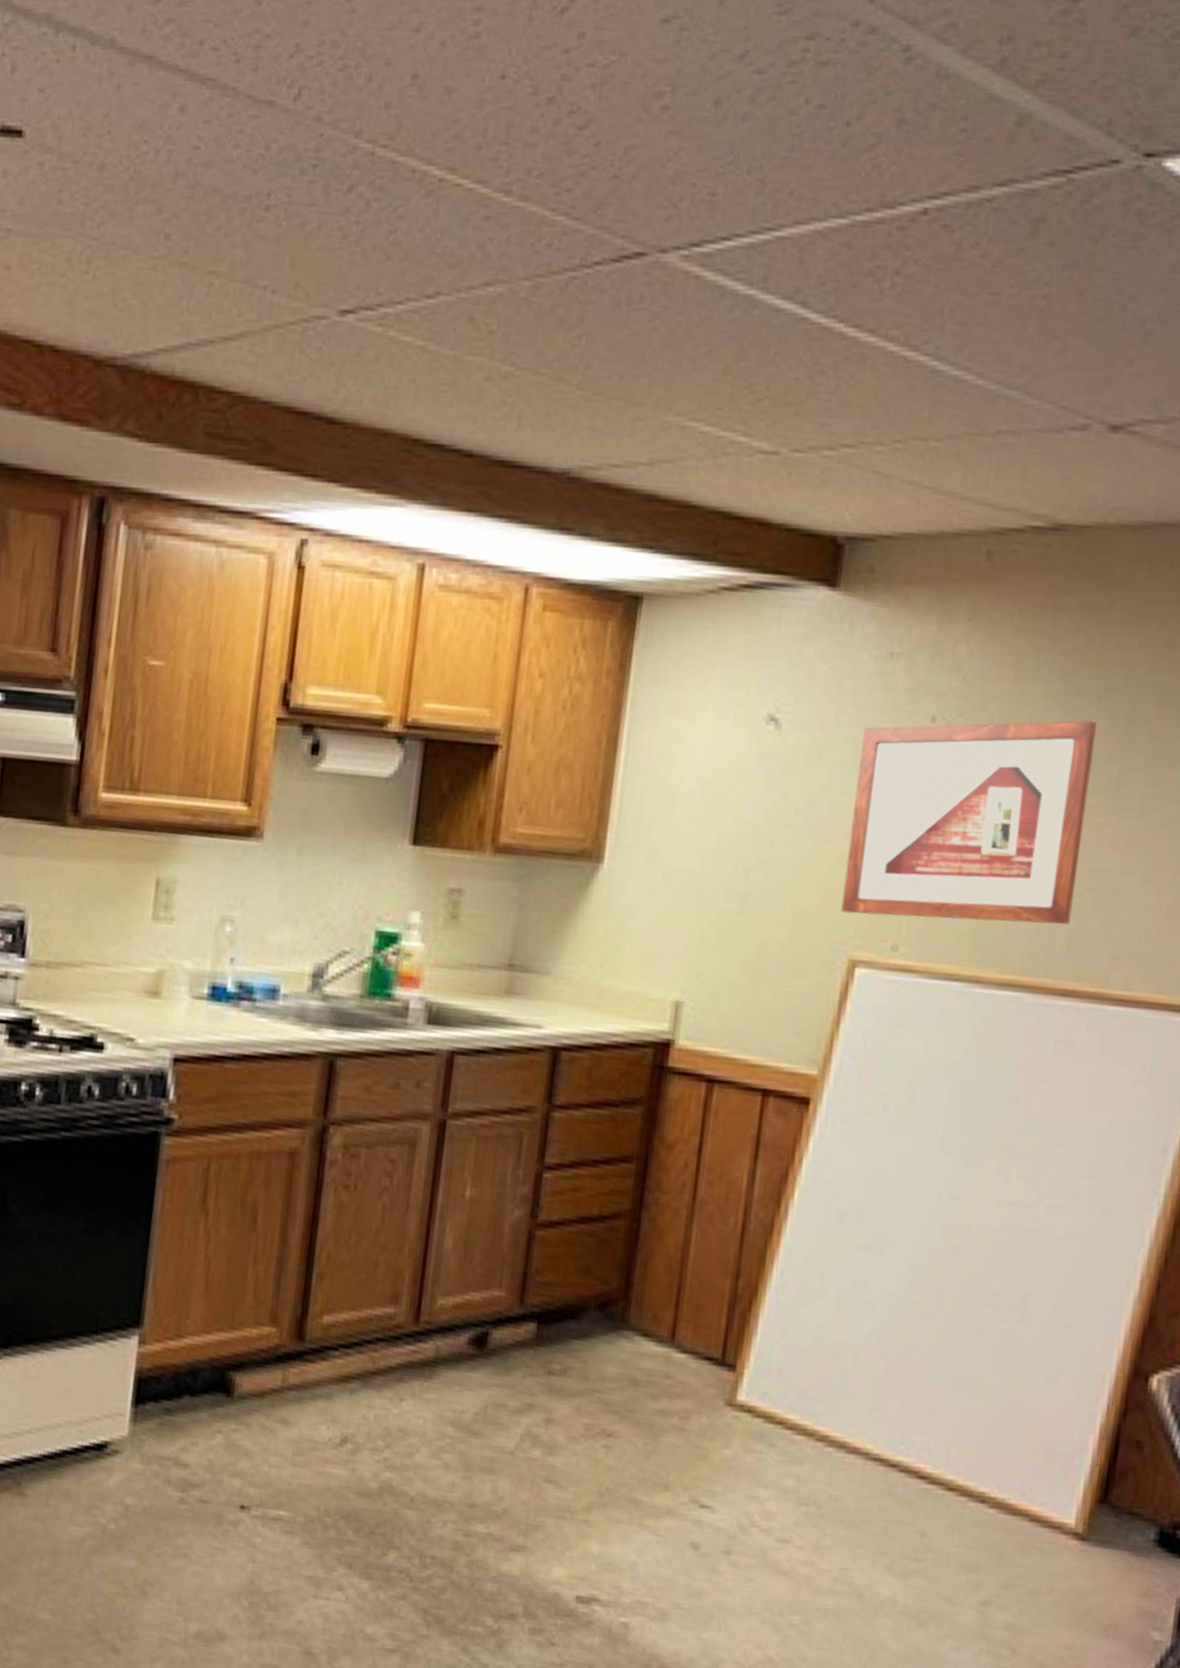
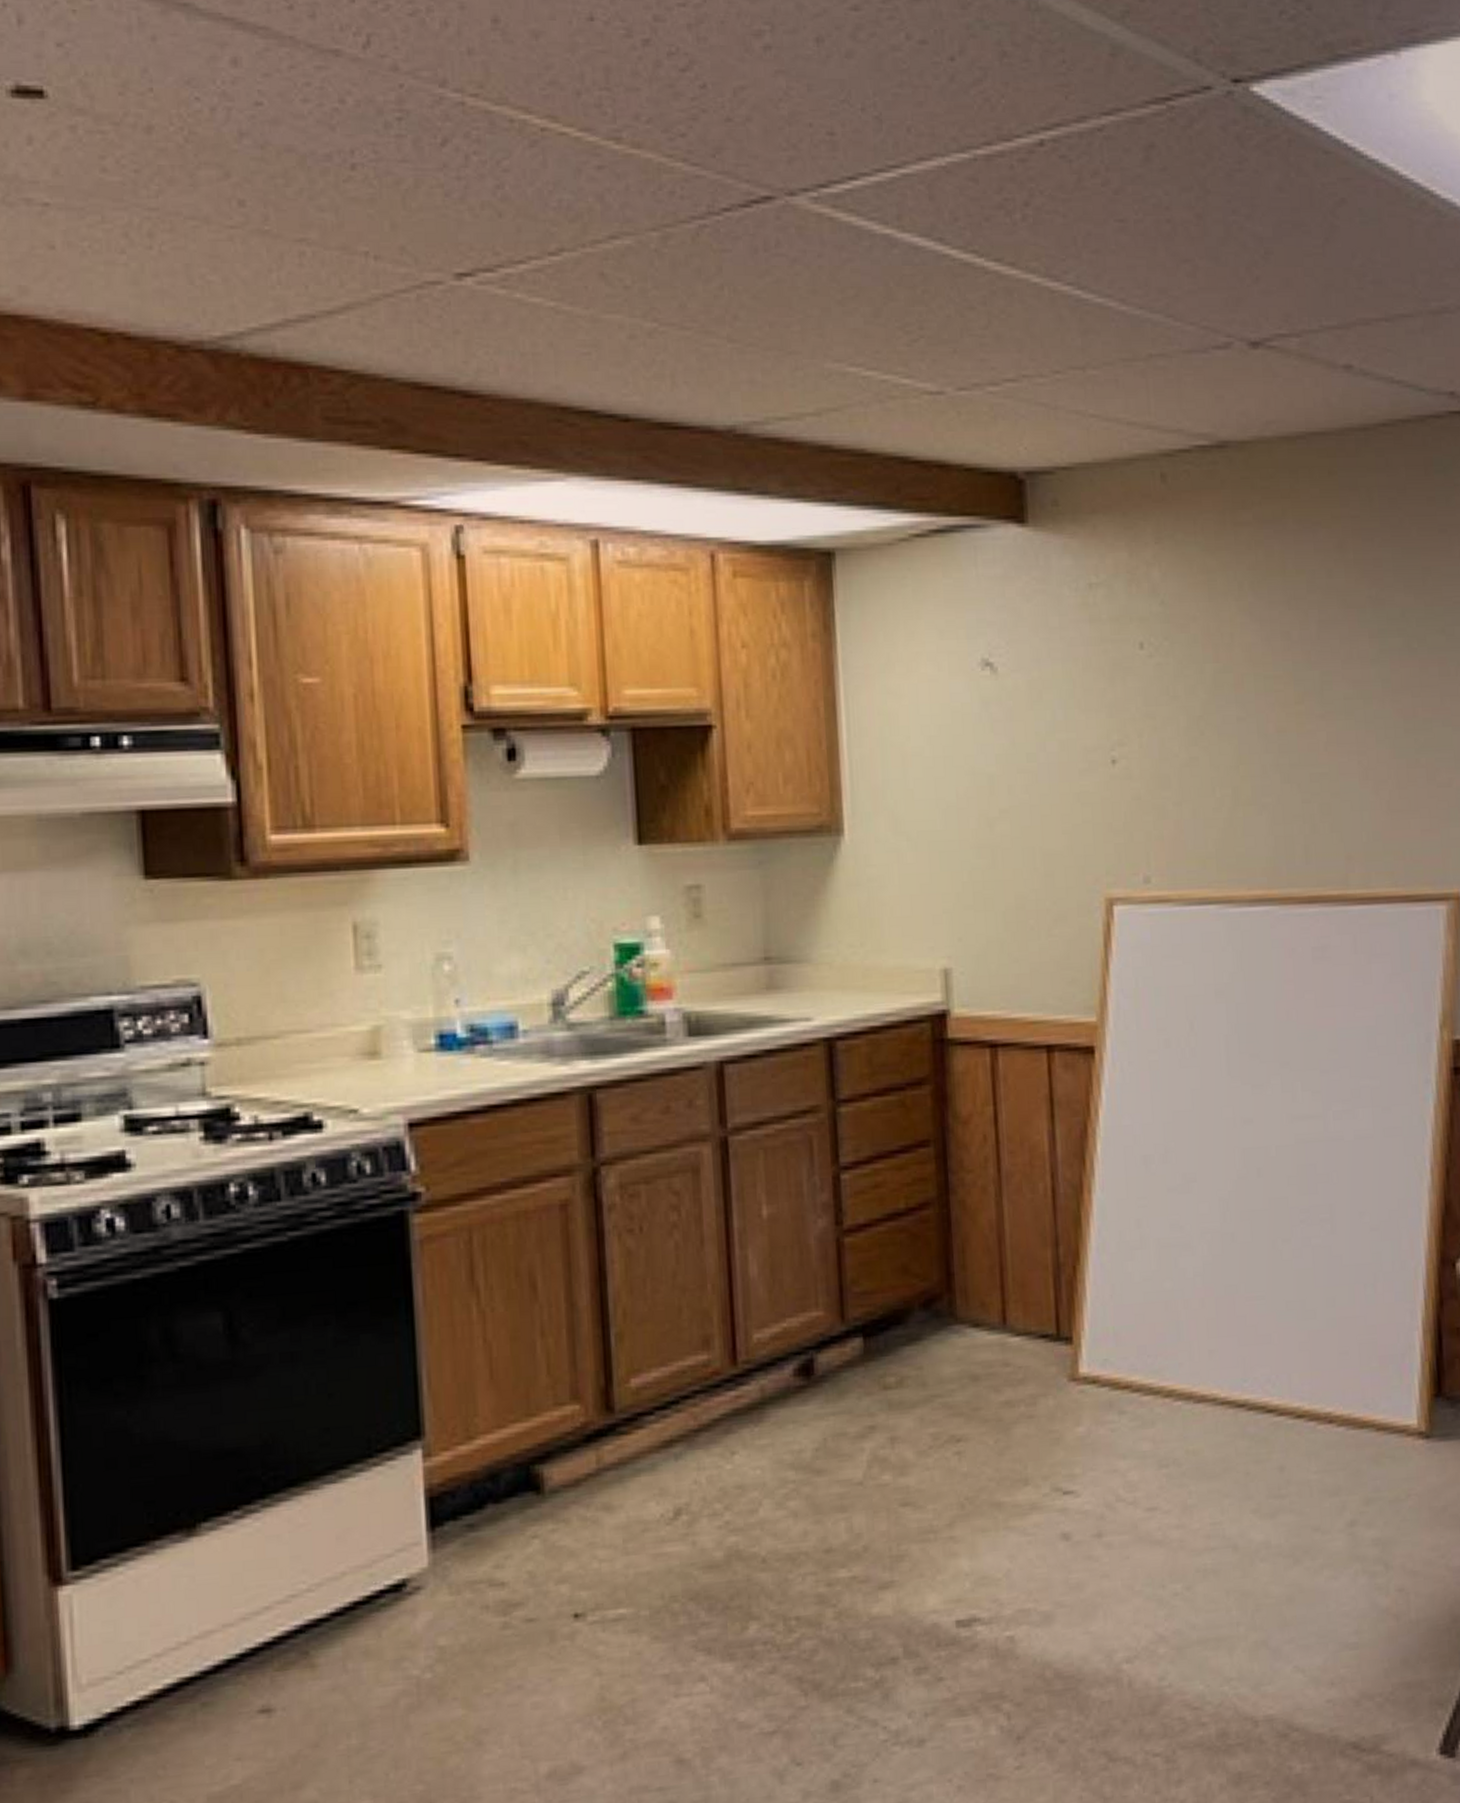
picture frame: present [841,720,1097,925] -> none [1078,630,1303,852]

